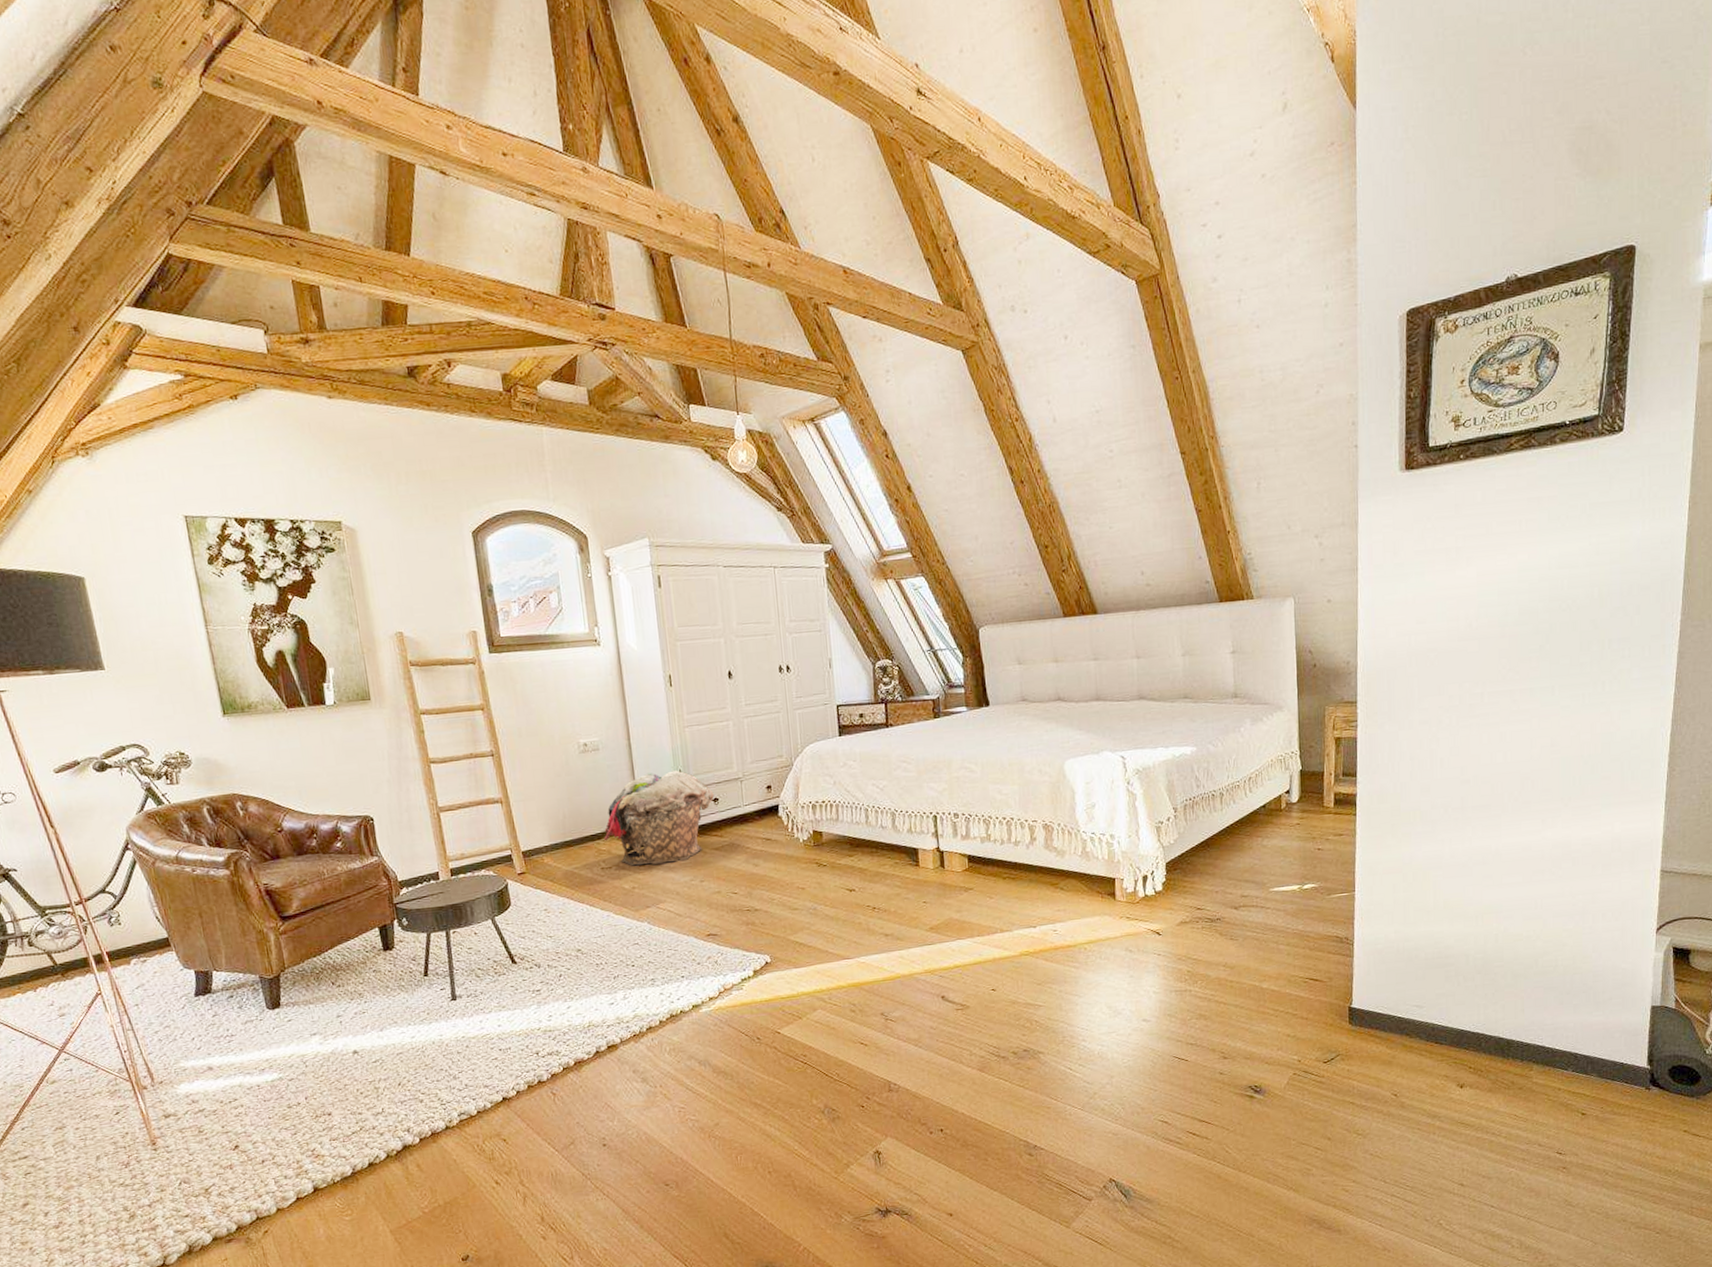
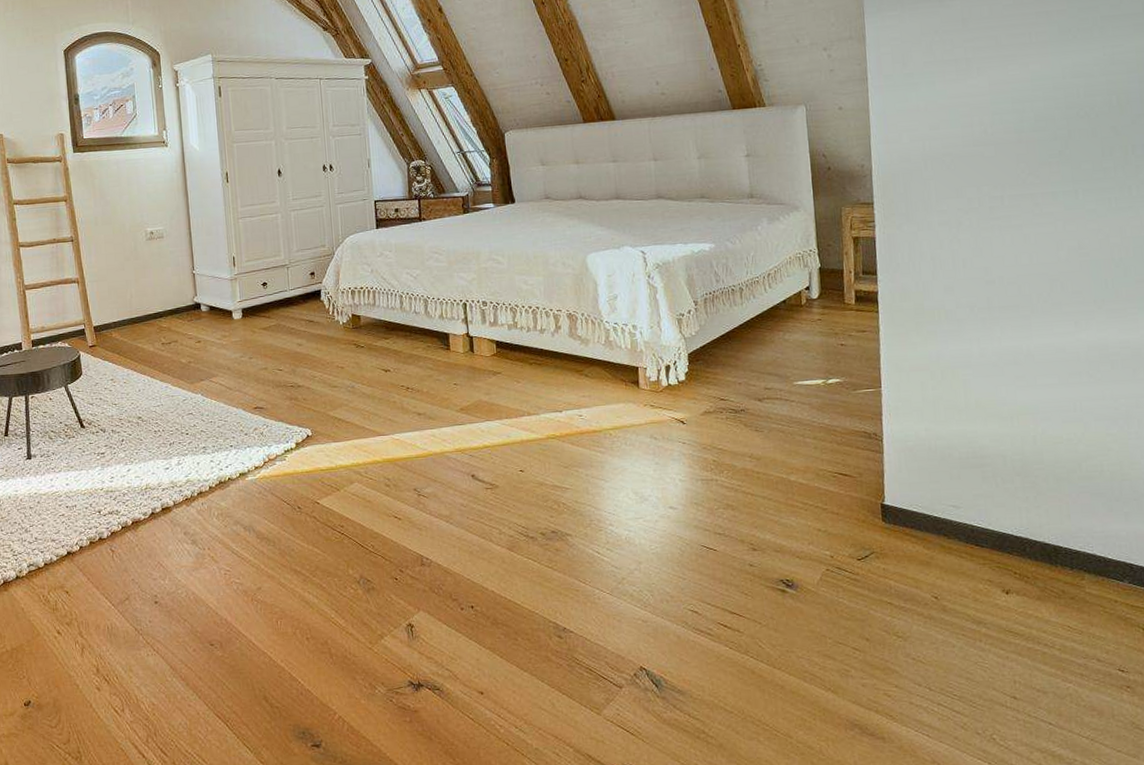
laundry basket: present [604,770,714,866] -> none [165,257,263,342]

